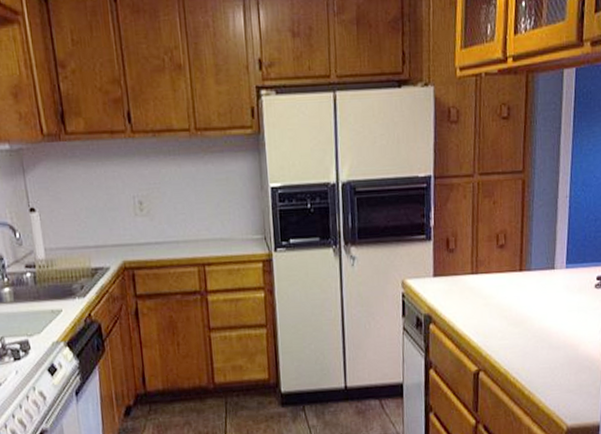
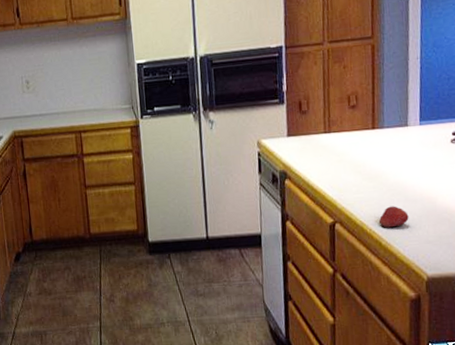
fruit: none [523,353,552,377] -> present [379,206,409,228]

